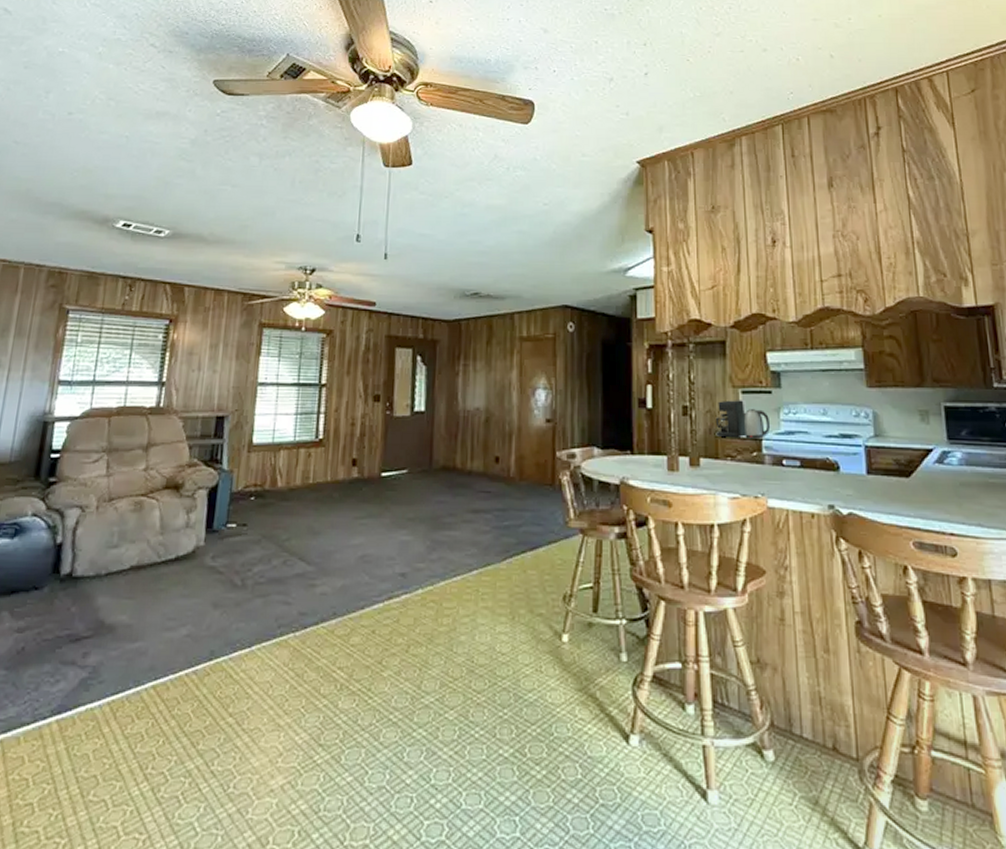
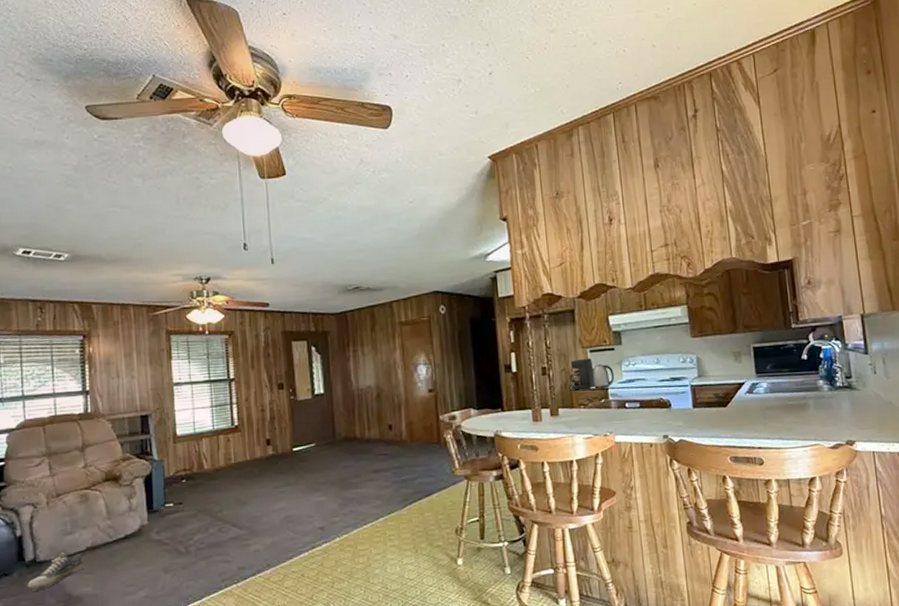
shoe: none [56,569,124,614] -> present [27,552,84,593]

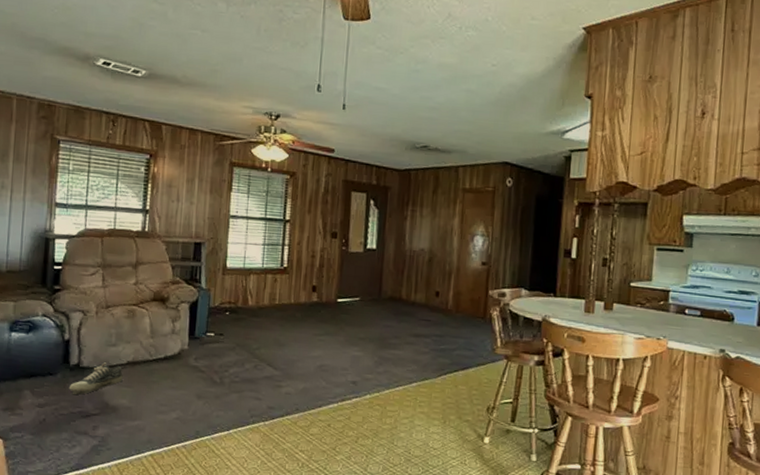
coffee maker: present [569,358,595,390] -> none [629,255,658,289]
kettle: present [591,364,615,389] -> none [655,264,679,290]

